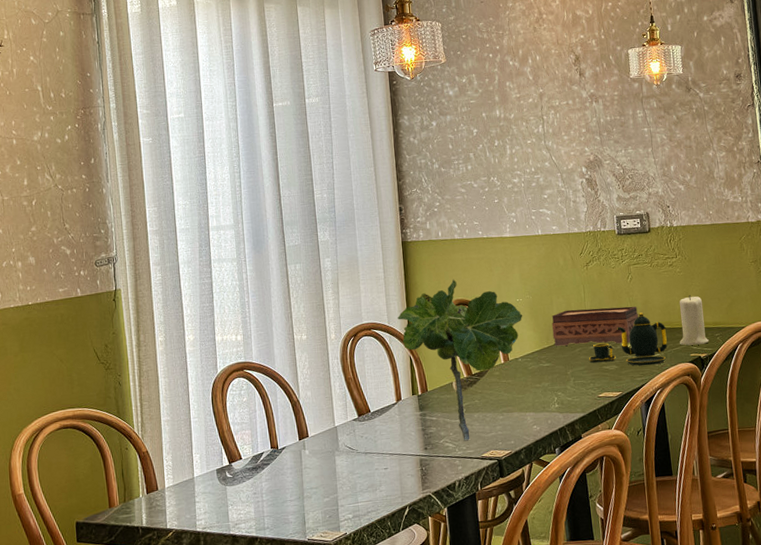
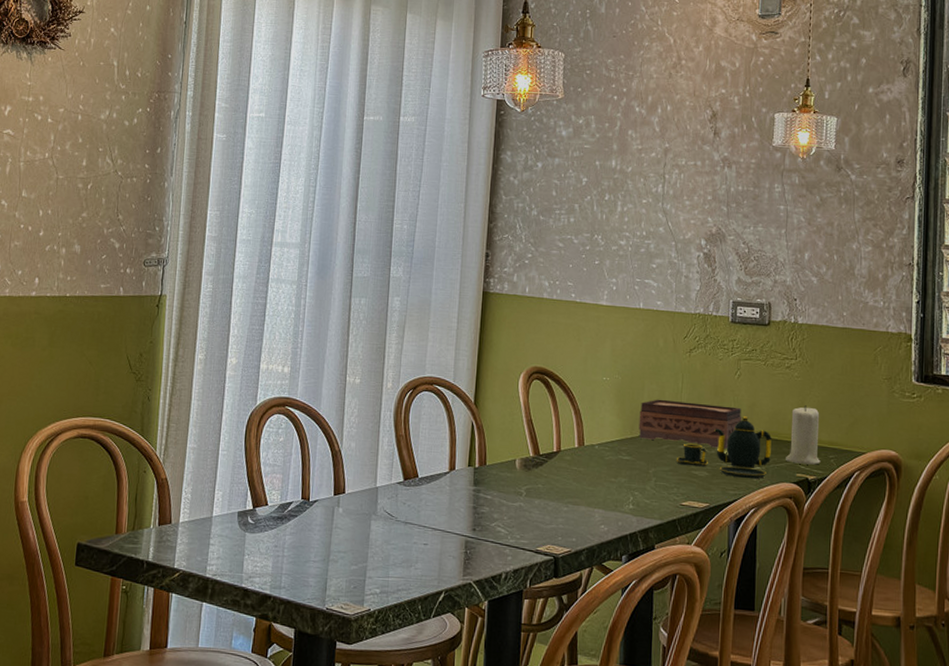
plant: present [398,278,523,440] -> none [465,342,608,528]

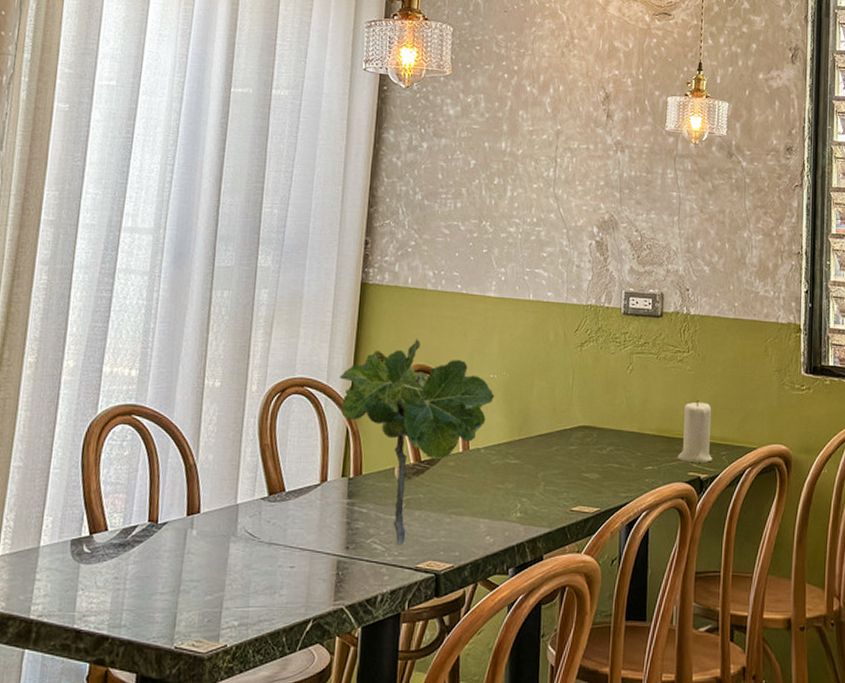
plant: none [465,342,608,528] -> present [340,338,495,544]
tissue box: present [638,399,742,449] -> none [527,397,634,448]
teapot: present [677,416,773,479] -> none [567,413,665,480]

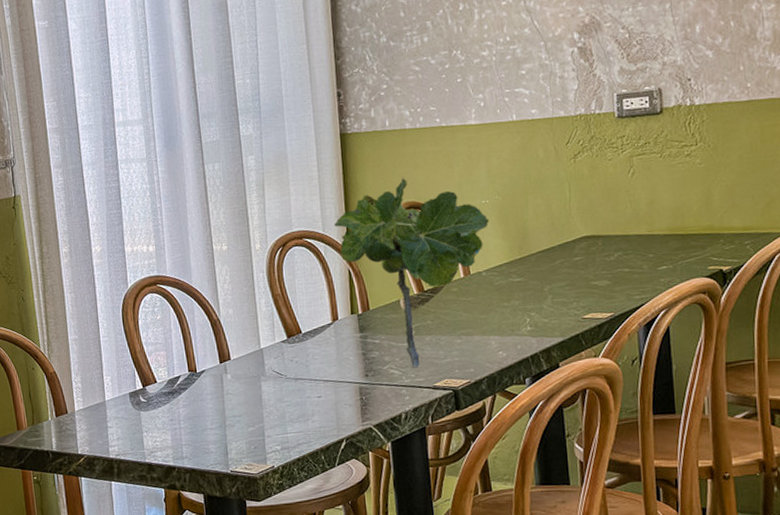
candle: present [678,400,713,463] -> none [695,193,735,256]

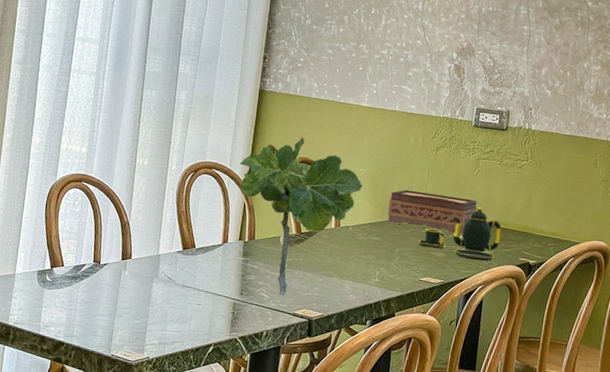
tissue box: none [526,207,641,258] -> present [388,189,477,234]
teapot: none [573,215,678,281] -> present [418,207,502,261]

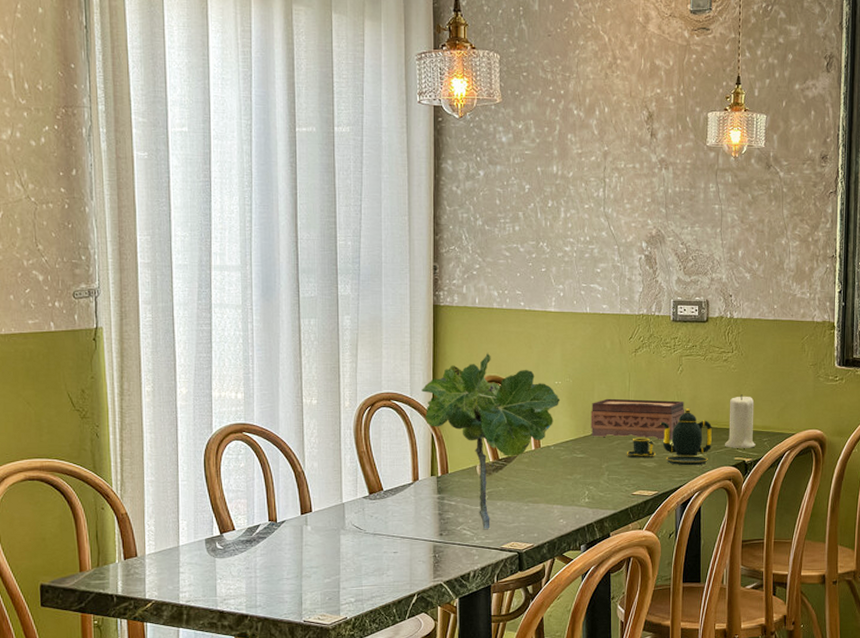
candle: none [512,200,544,251] -> present [725,395,756,448]

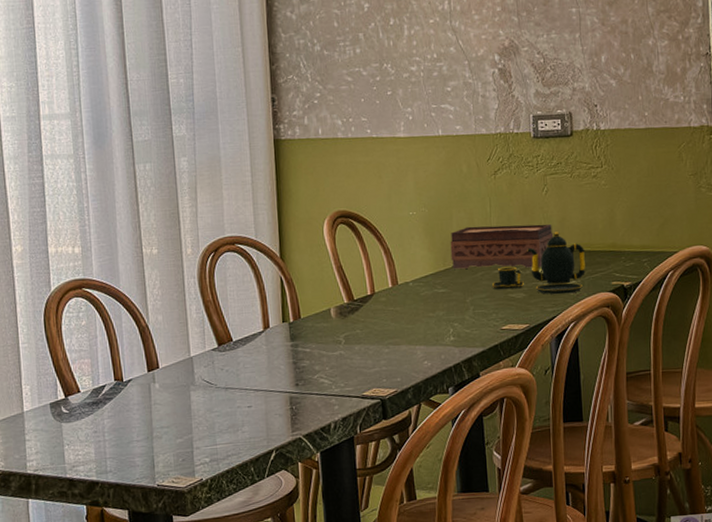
plant: present [422,352,561,529] -> none [267,186,417,376]
candle: present [725,395,756,448] -> none [600,212,635,272]

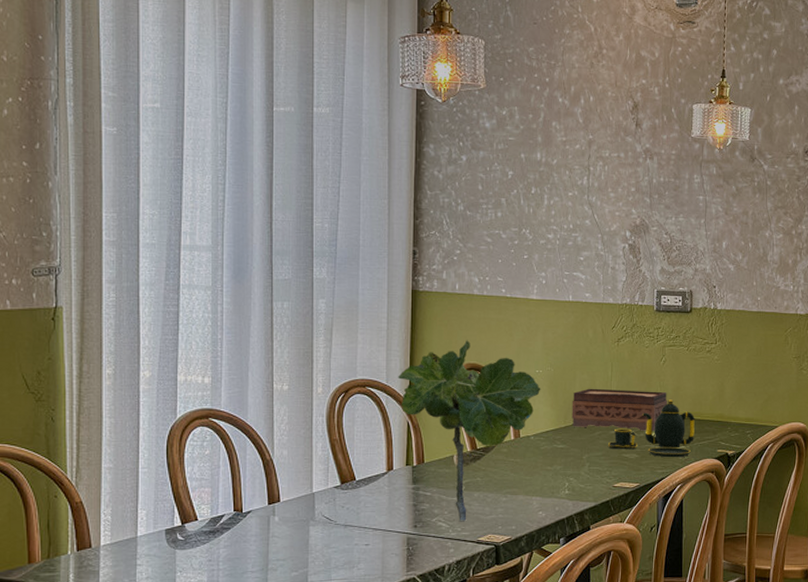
plant: none [267,186,417,376] -> present [398,339,541,521]

